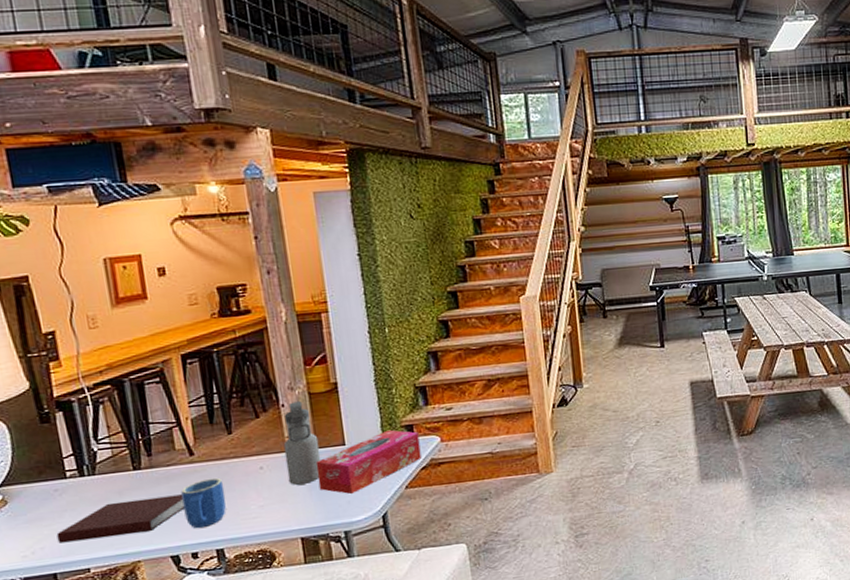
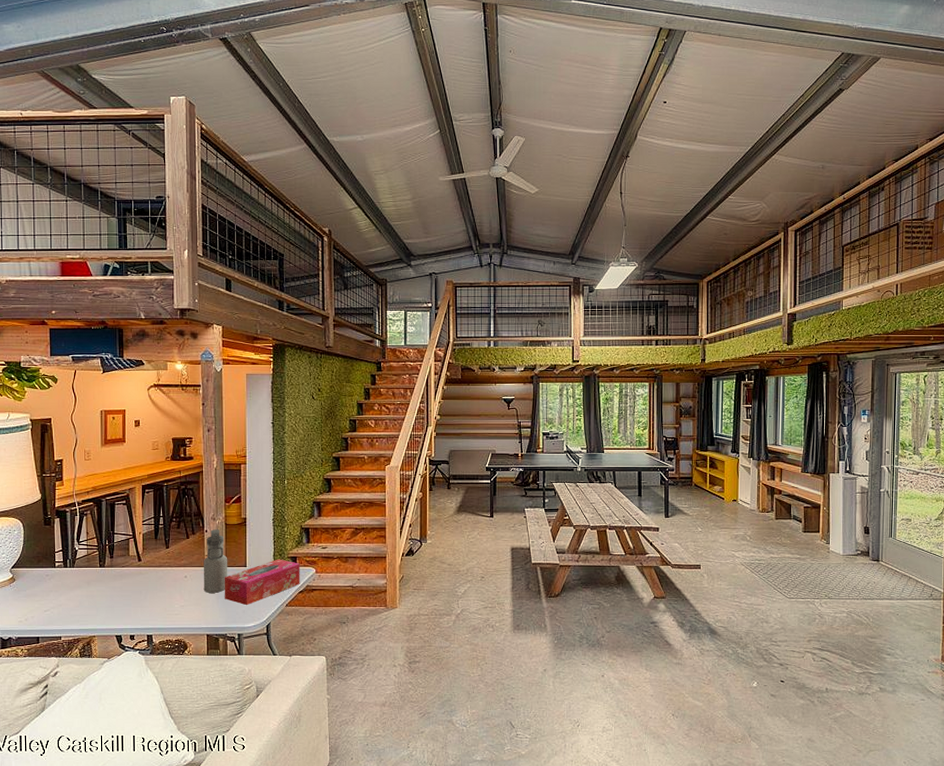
notebook: present [56,494,185,543] -> none [43,589,130,615]
mug: present [181,478,226,529] -> none [129,580,159,617]

